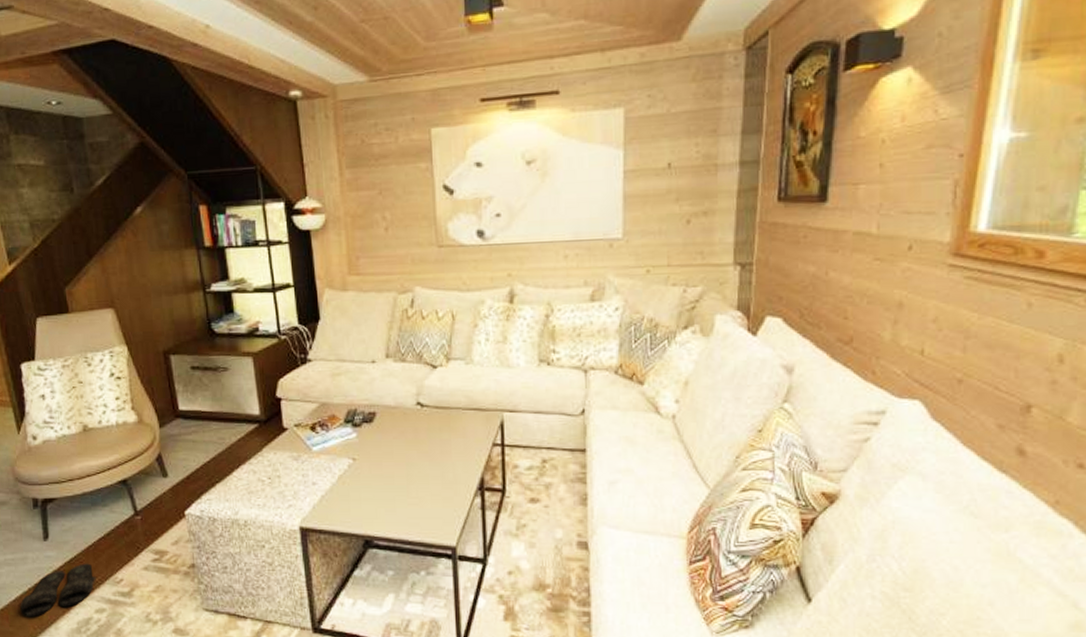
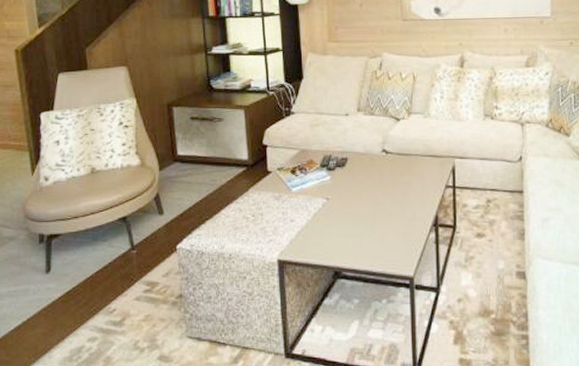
slippers: present [20,563,96,618] -> none [17,294,91,347]

